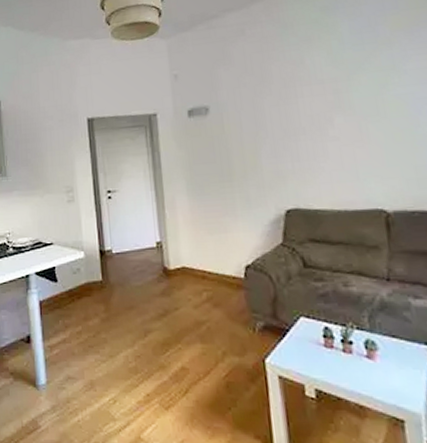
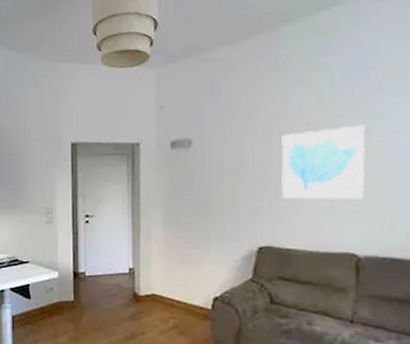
wall art: none [298,80,387,159] -> present [281,125,366,200]

